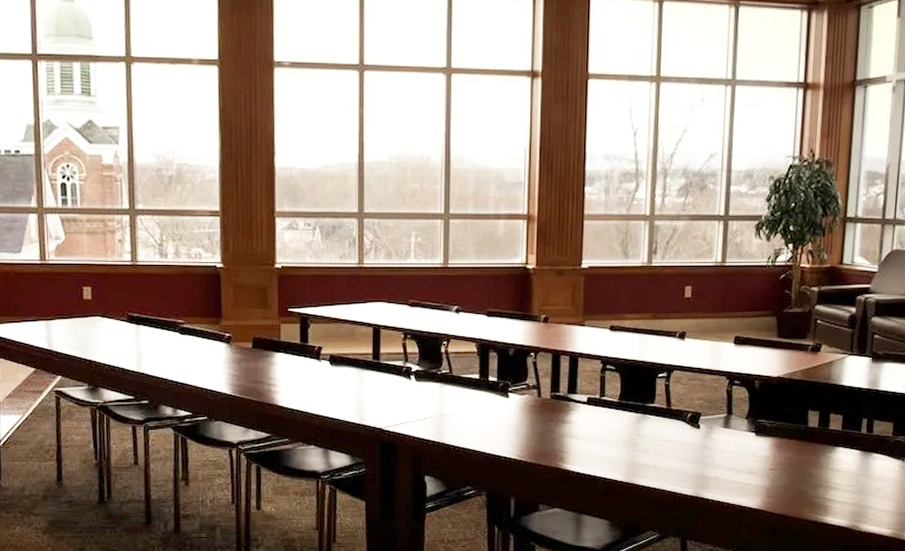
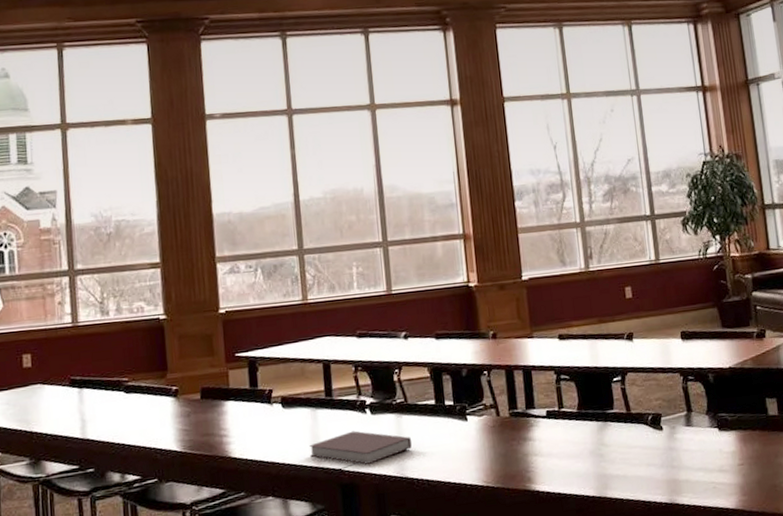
notebook: none [354,395,452,427] -> present [310,431,412,465]

